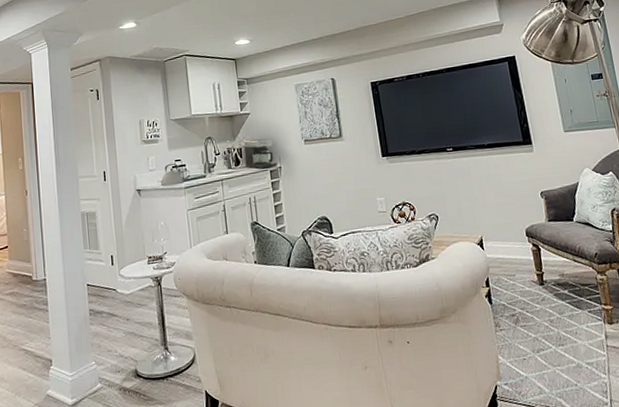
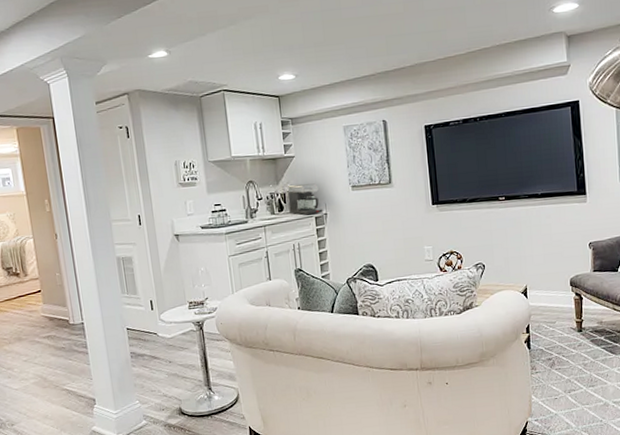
kettle: present [161,163,183,187] -> none [200,207,224,232]

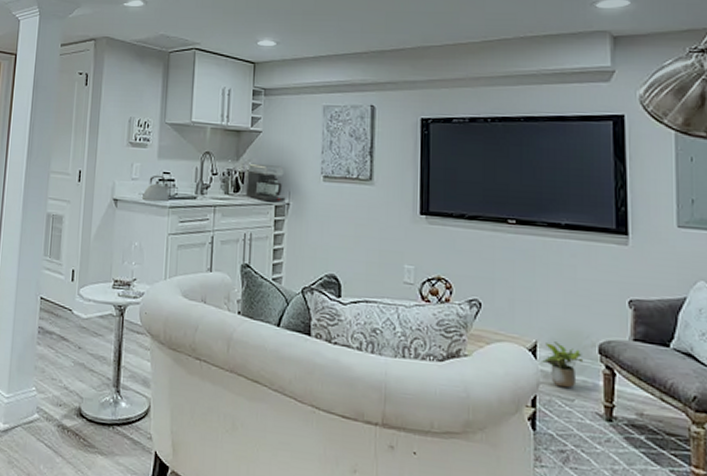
kettle: none [200,207,224,232] -> present [142,175,170,203]
potted plant: none [530,283,561,315] -> present [540,342,584,388]

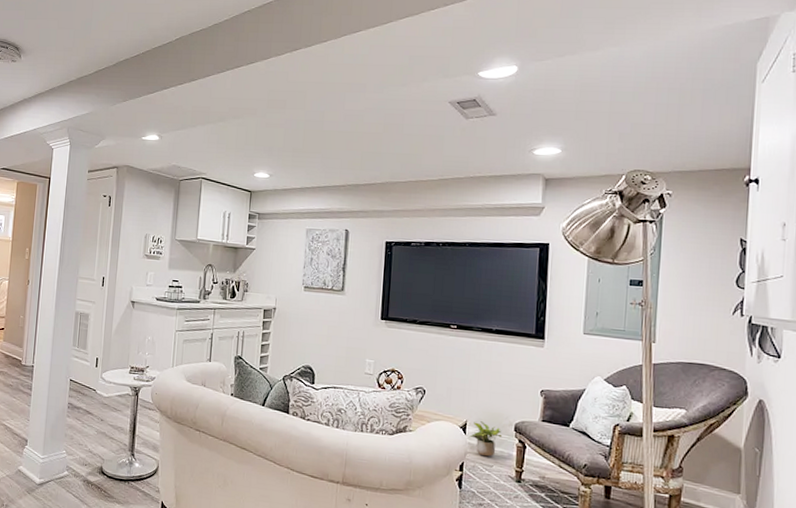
kettle: present [142,175,170,203] -> none [155,282,178,305]
coffee maker: present [246,163,286,203] -> none [241,274,273,307]

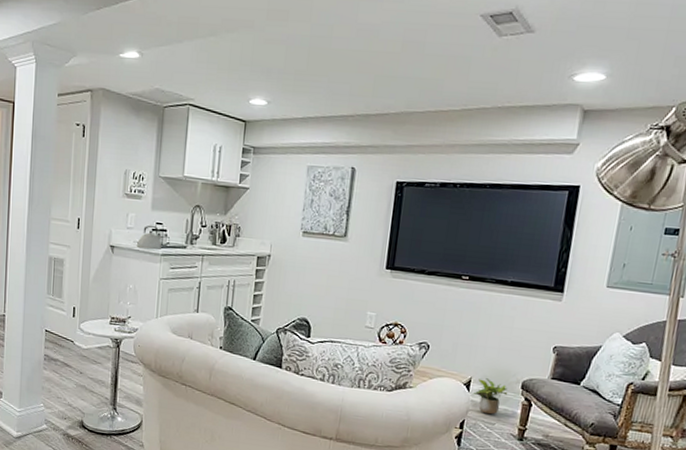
kettle: none [155,282,178,305] -> present [137,225,162,251]

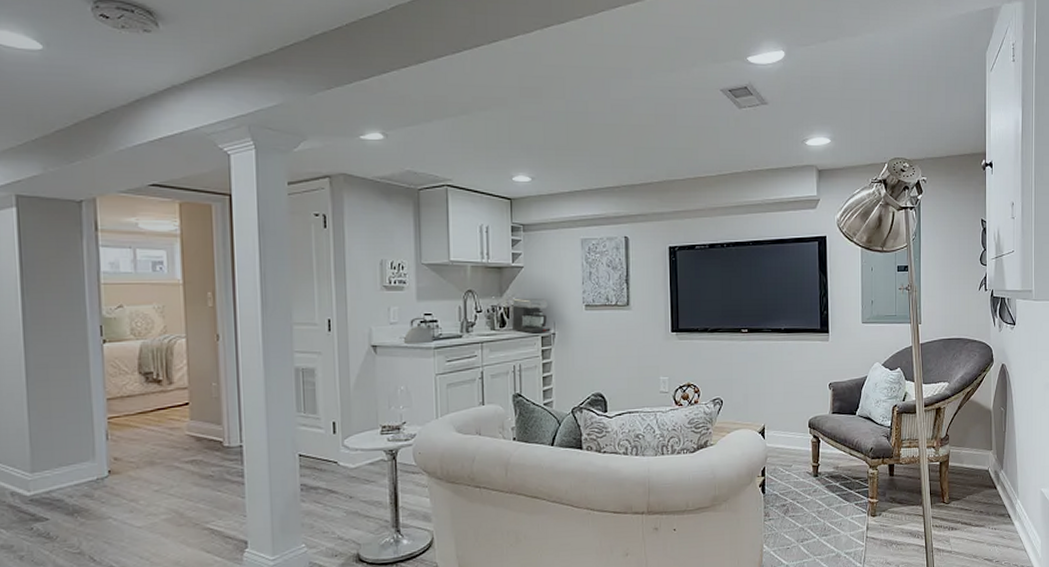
coffee maker: none [232,217,268,254] -> present [512,297,551,334]
potted plant: present [472,378,508,415] -> none [768,423,798,458]

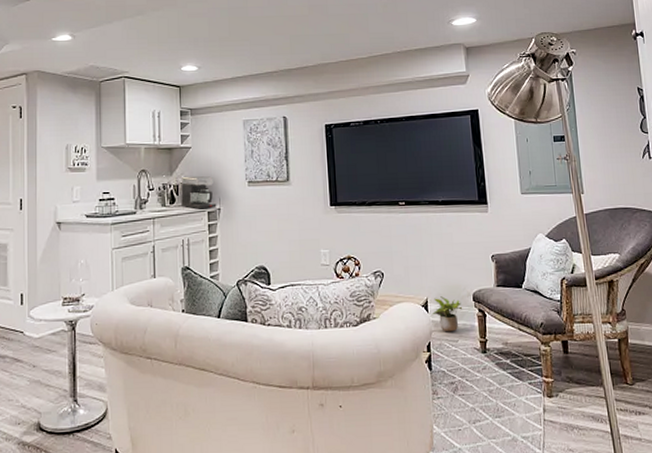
kettle: present [404,317,433,344] -> none [85,195,110,221]
potted plant: none [768,423,798,458] -> present [431,296,463,332]

